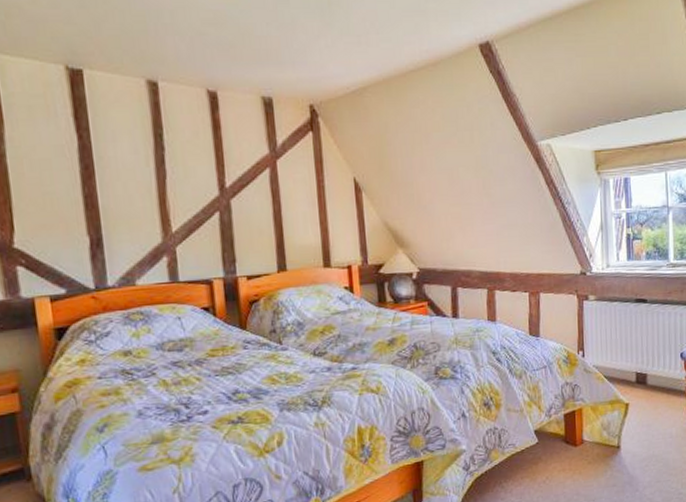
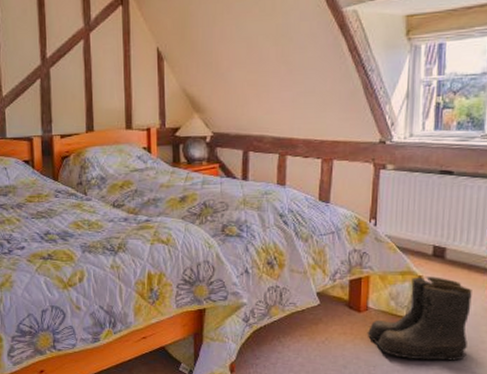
boots: none [584,403,673,488] -> present [367,277,472,361]

